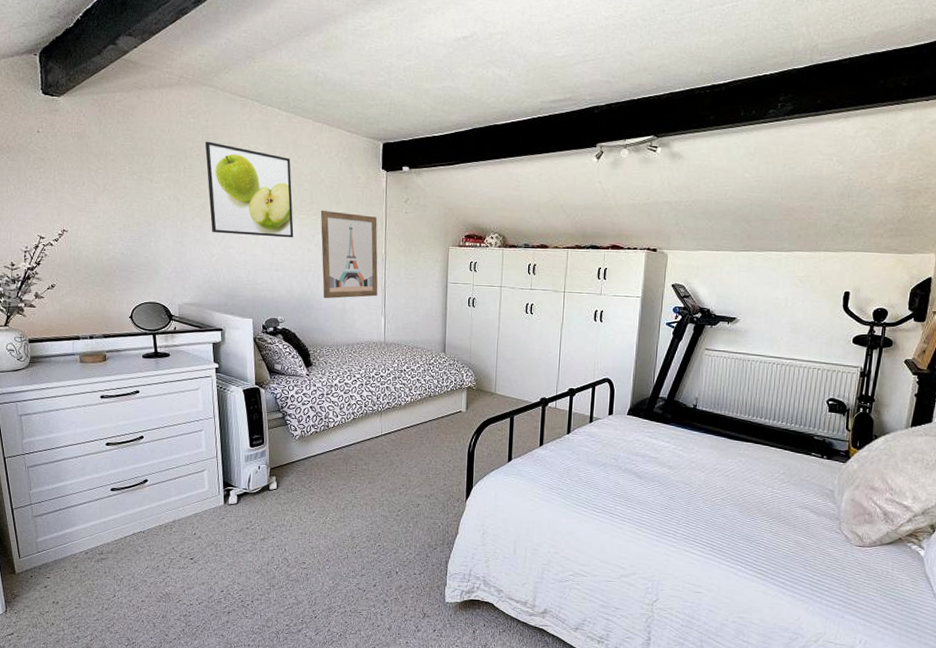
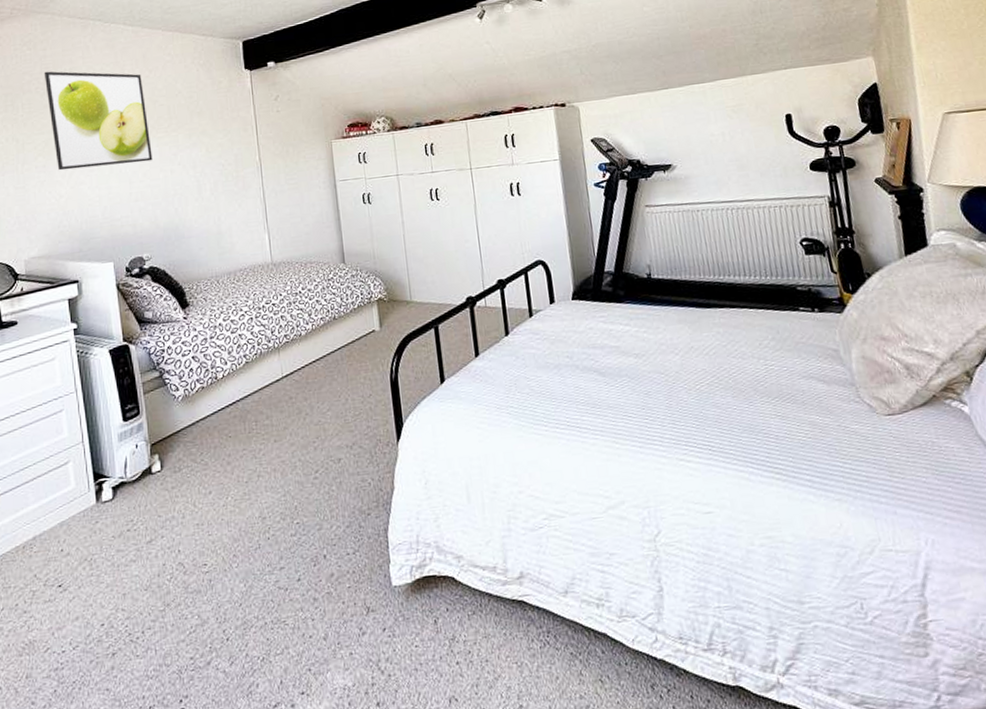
wall art: present [320,211,378,299] -> none [180,121,257,224]

